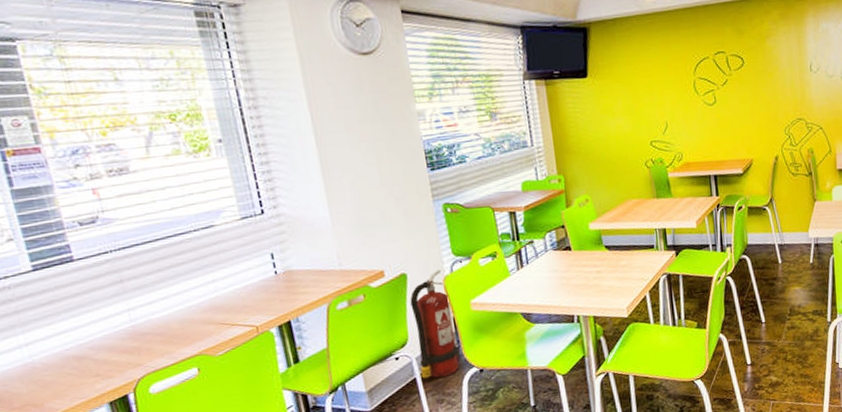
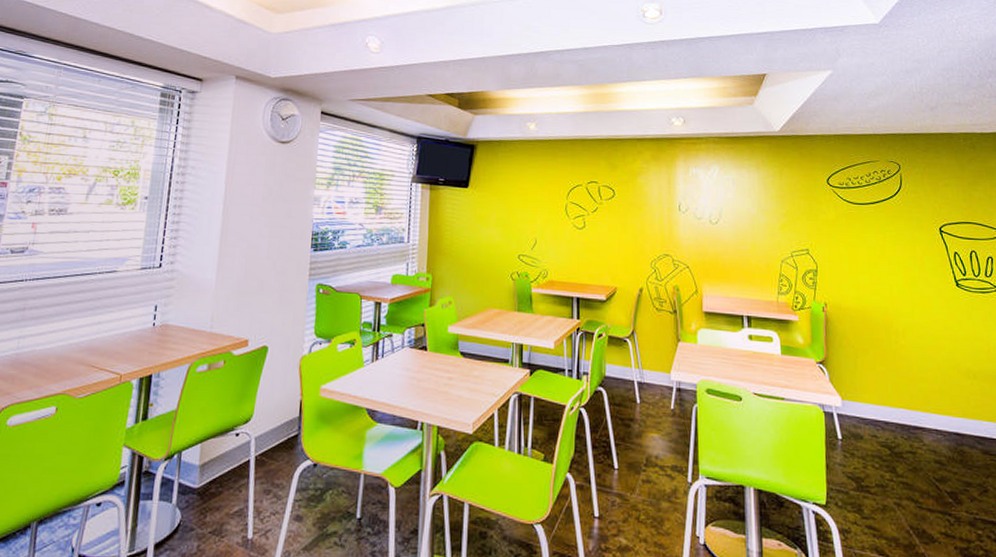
fire extinguisher: present [410,269,459,379] -> none [255,348,301,464]

